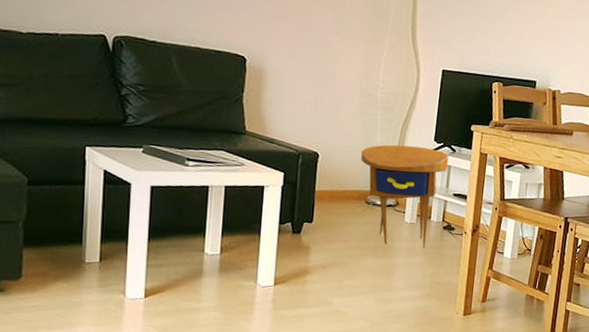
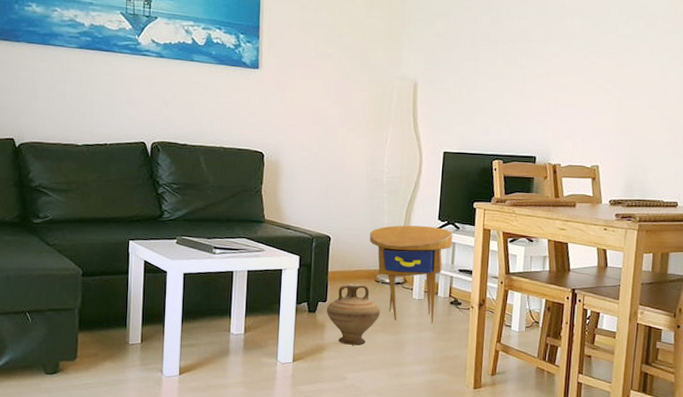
ceramic jug: none [312,203,370,269] -> present [326,283,380,345]

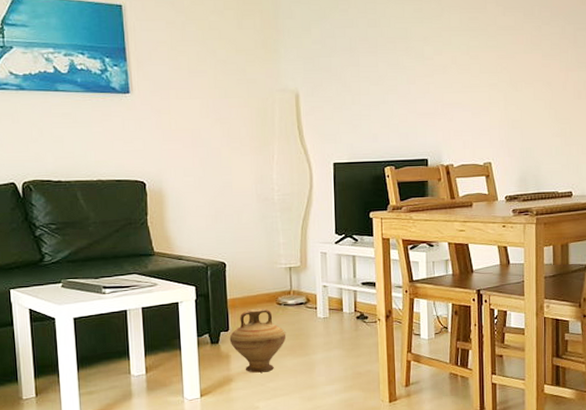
side table: present [369,225,453,324] -> none [266,241,353,343]

